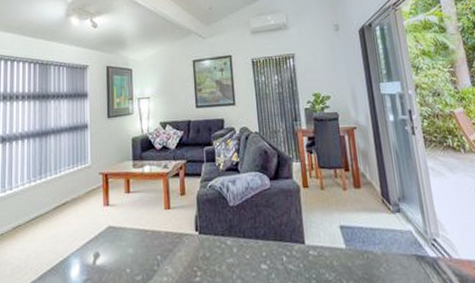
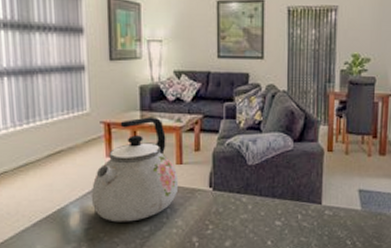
kettle: none [90,165,168,272] -> present [91,117,179,222]

